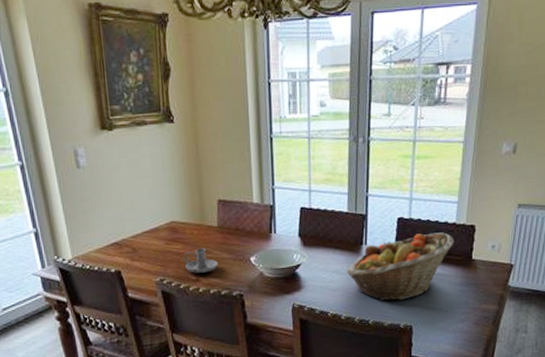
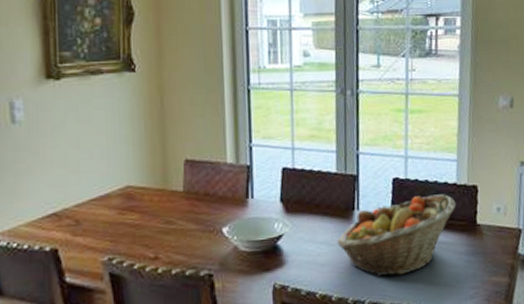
candle holder: present [184,248,219,273] -> none [140,217,184,250]

